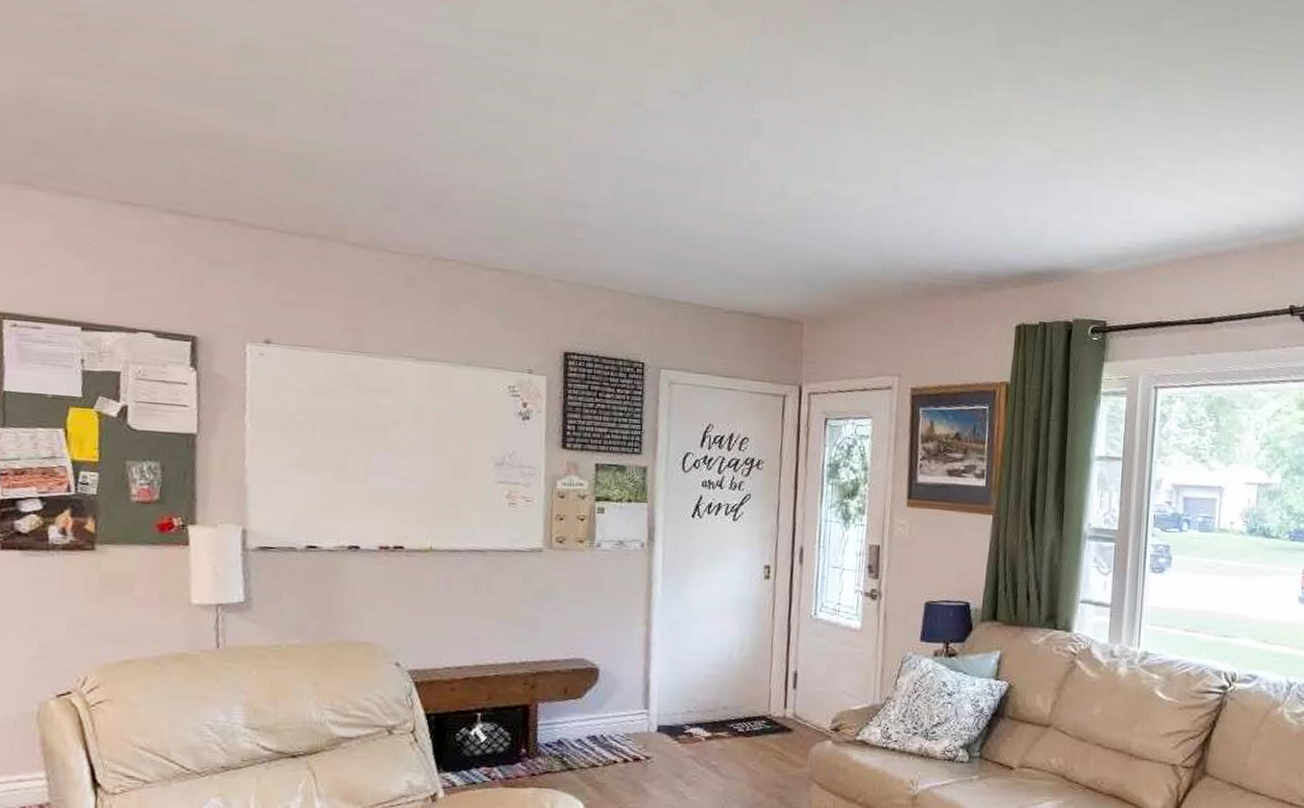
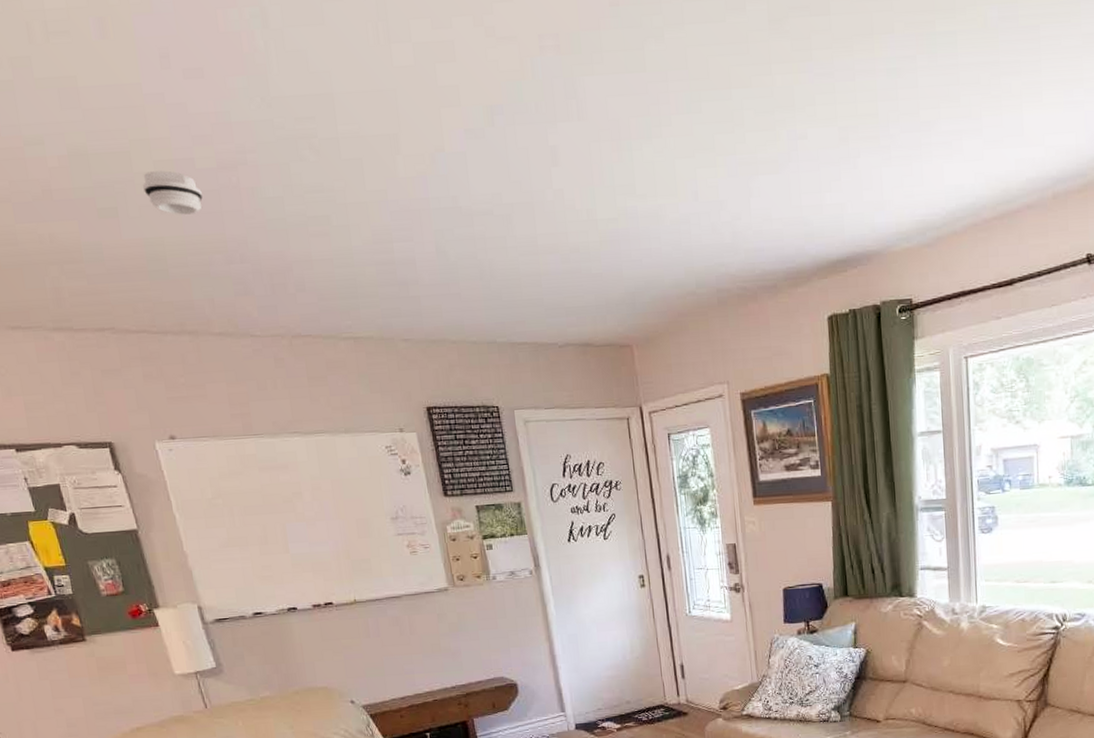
smoke detector: none [310,75,374,123] -> present [142,170,203,215]

